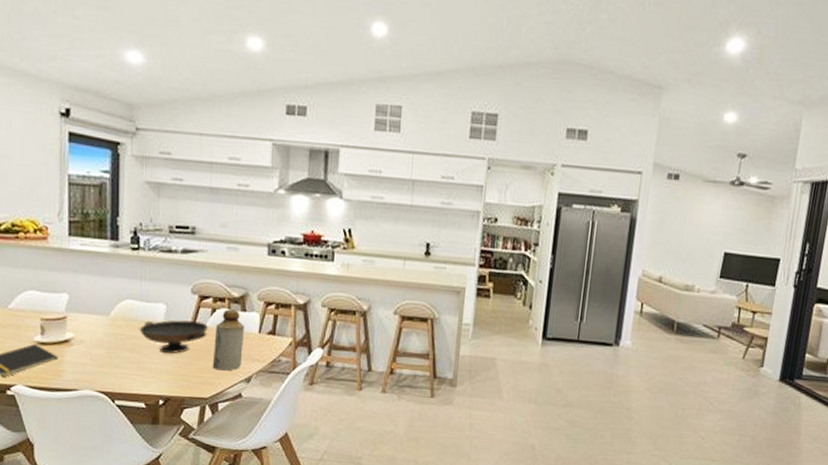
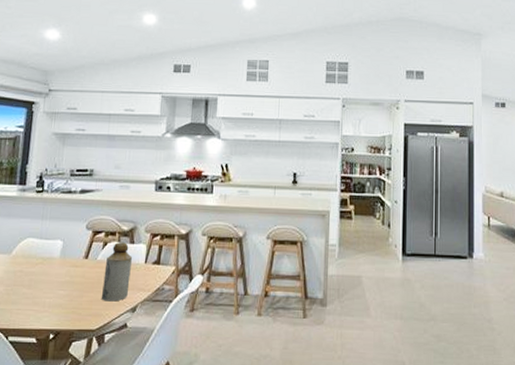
decorative bowl: present [139,320,208,354] -> none [37,255,99,288]

